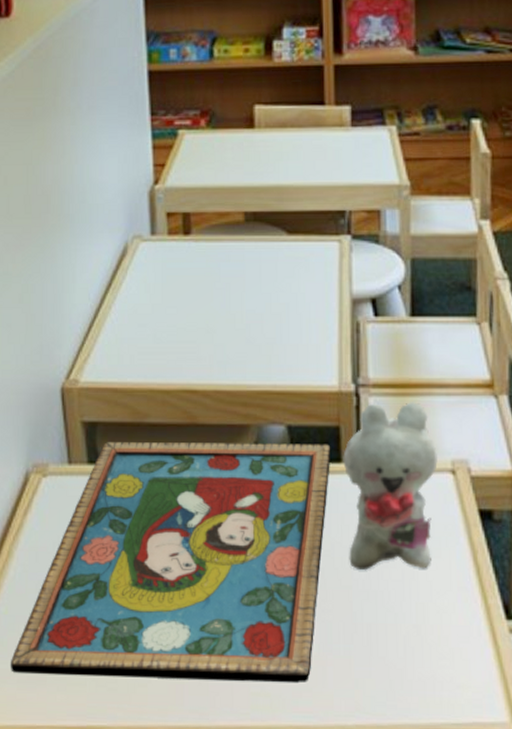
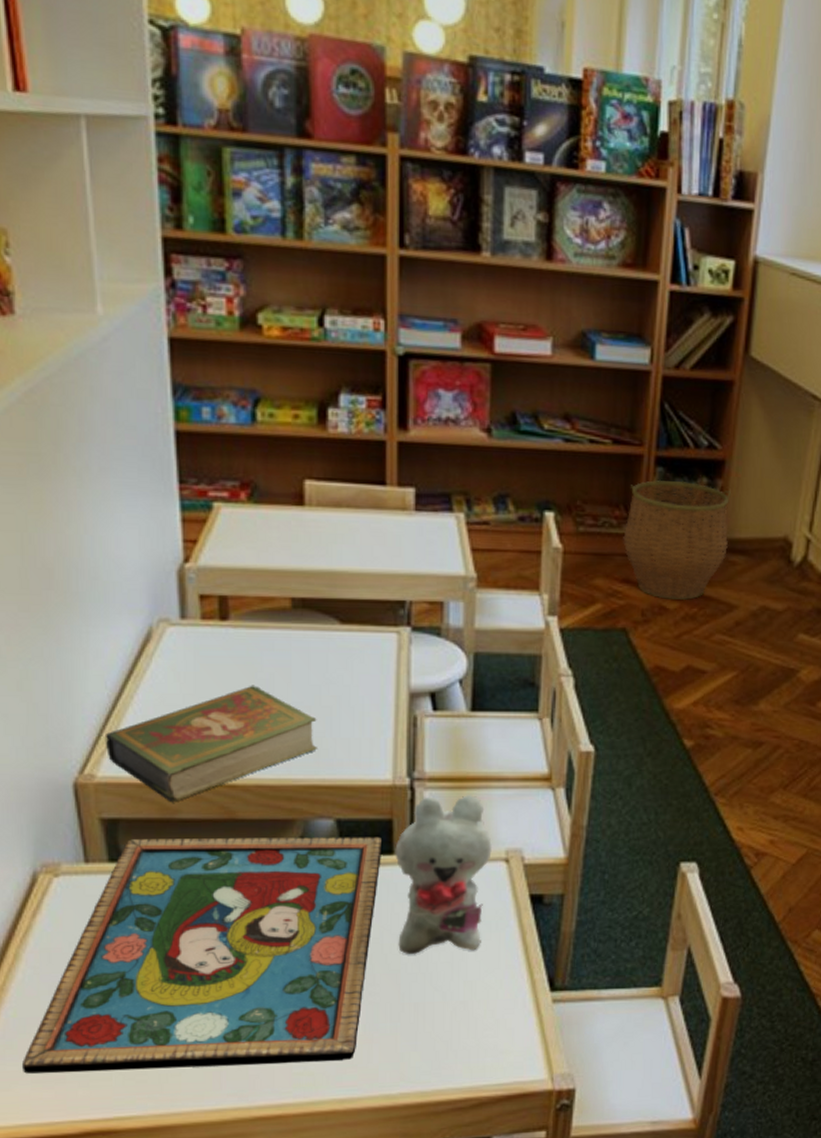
book: none [87,294,269,407] -> present [104,685,317,803]

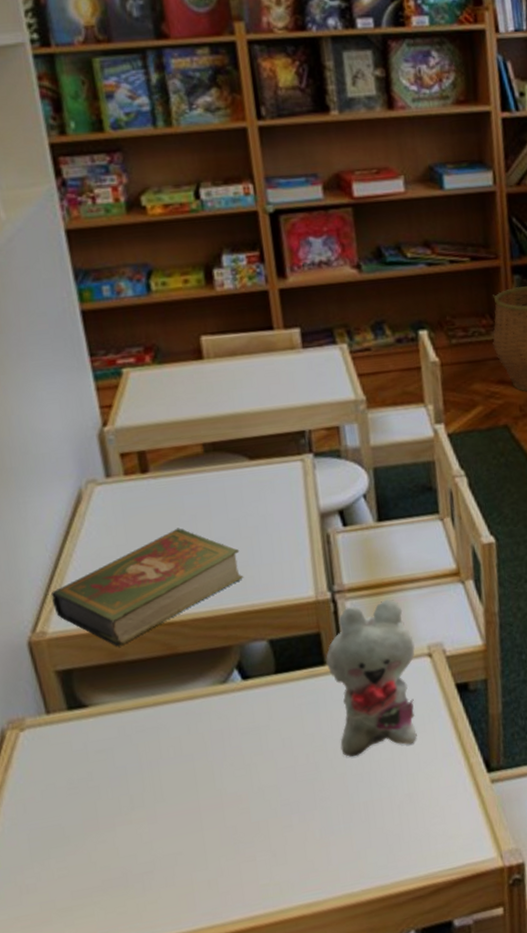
framed painting: present [21,837,383,1074] -> none [10,650,316,921]

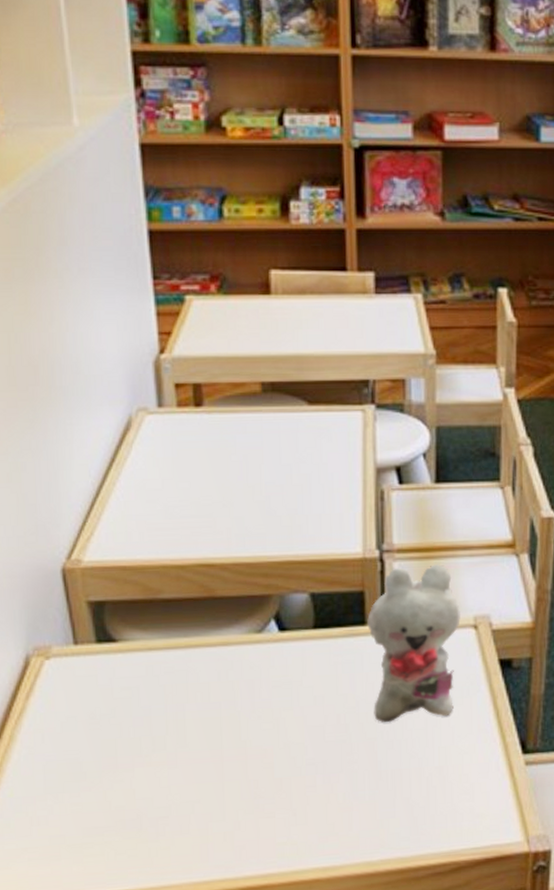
book: present [50,527,243,647] -> none [90,467,290,584]

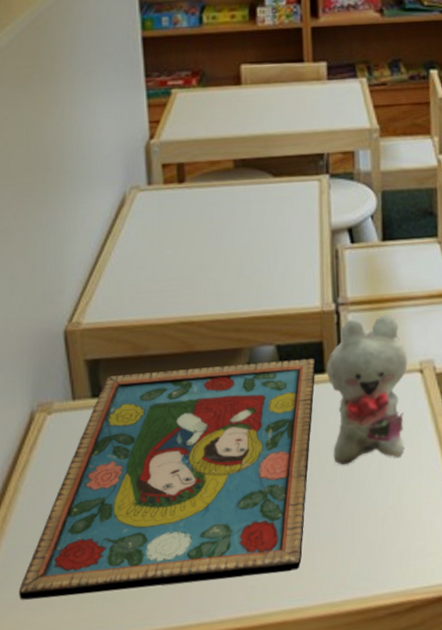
framed painting: none [18,608,356,852] -> present [18,358,316,600]

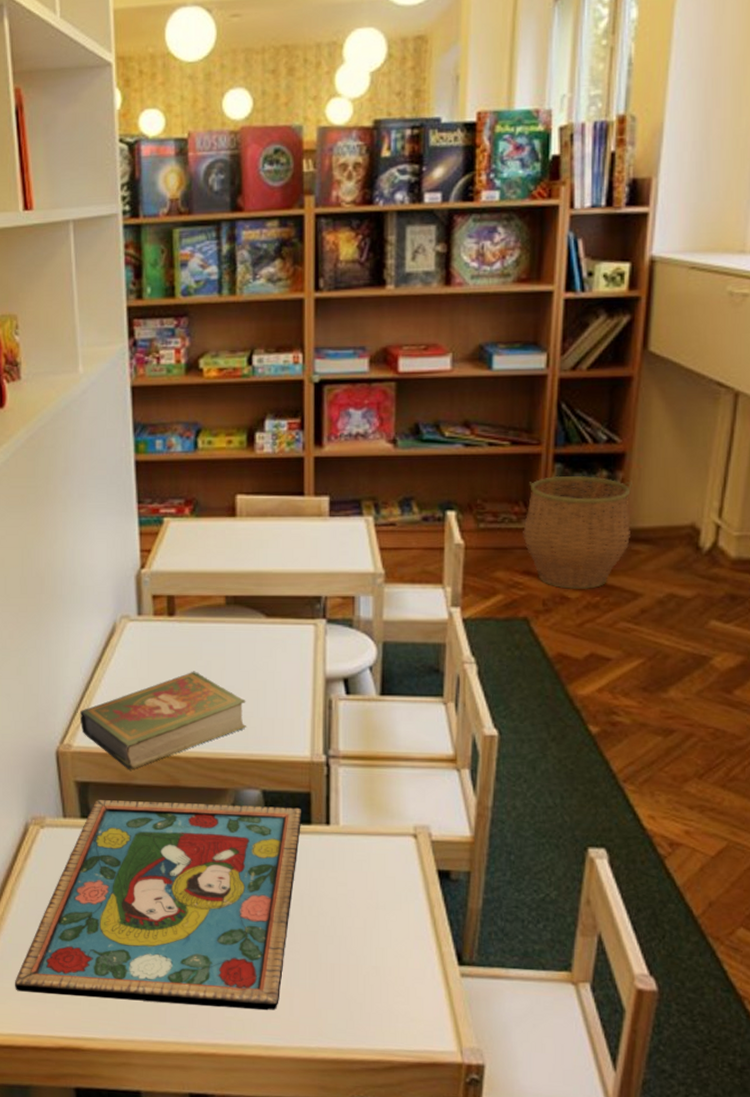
book: none [89,234,258,342] -> present [79,671,246,770]
plush toy: present [326,314,408,465] -> none [313,773,401,920]

